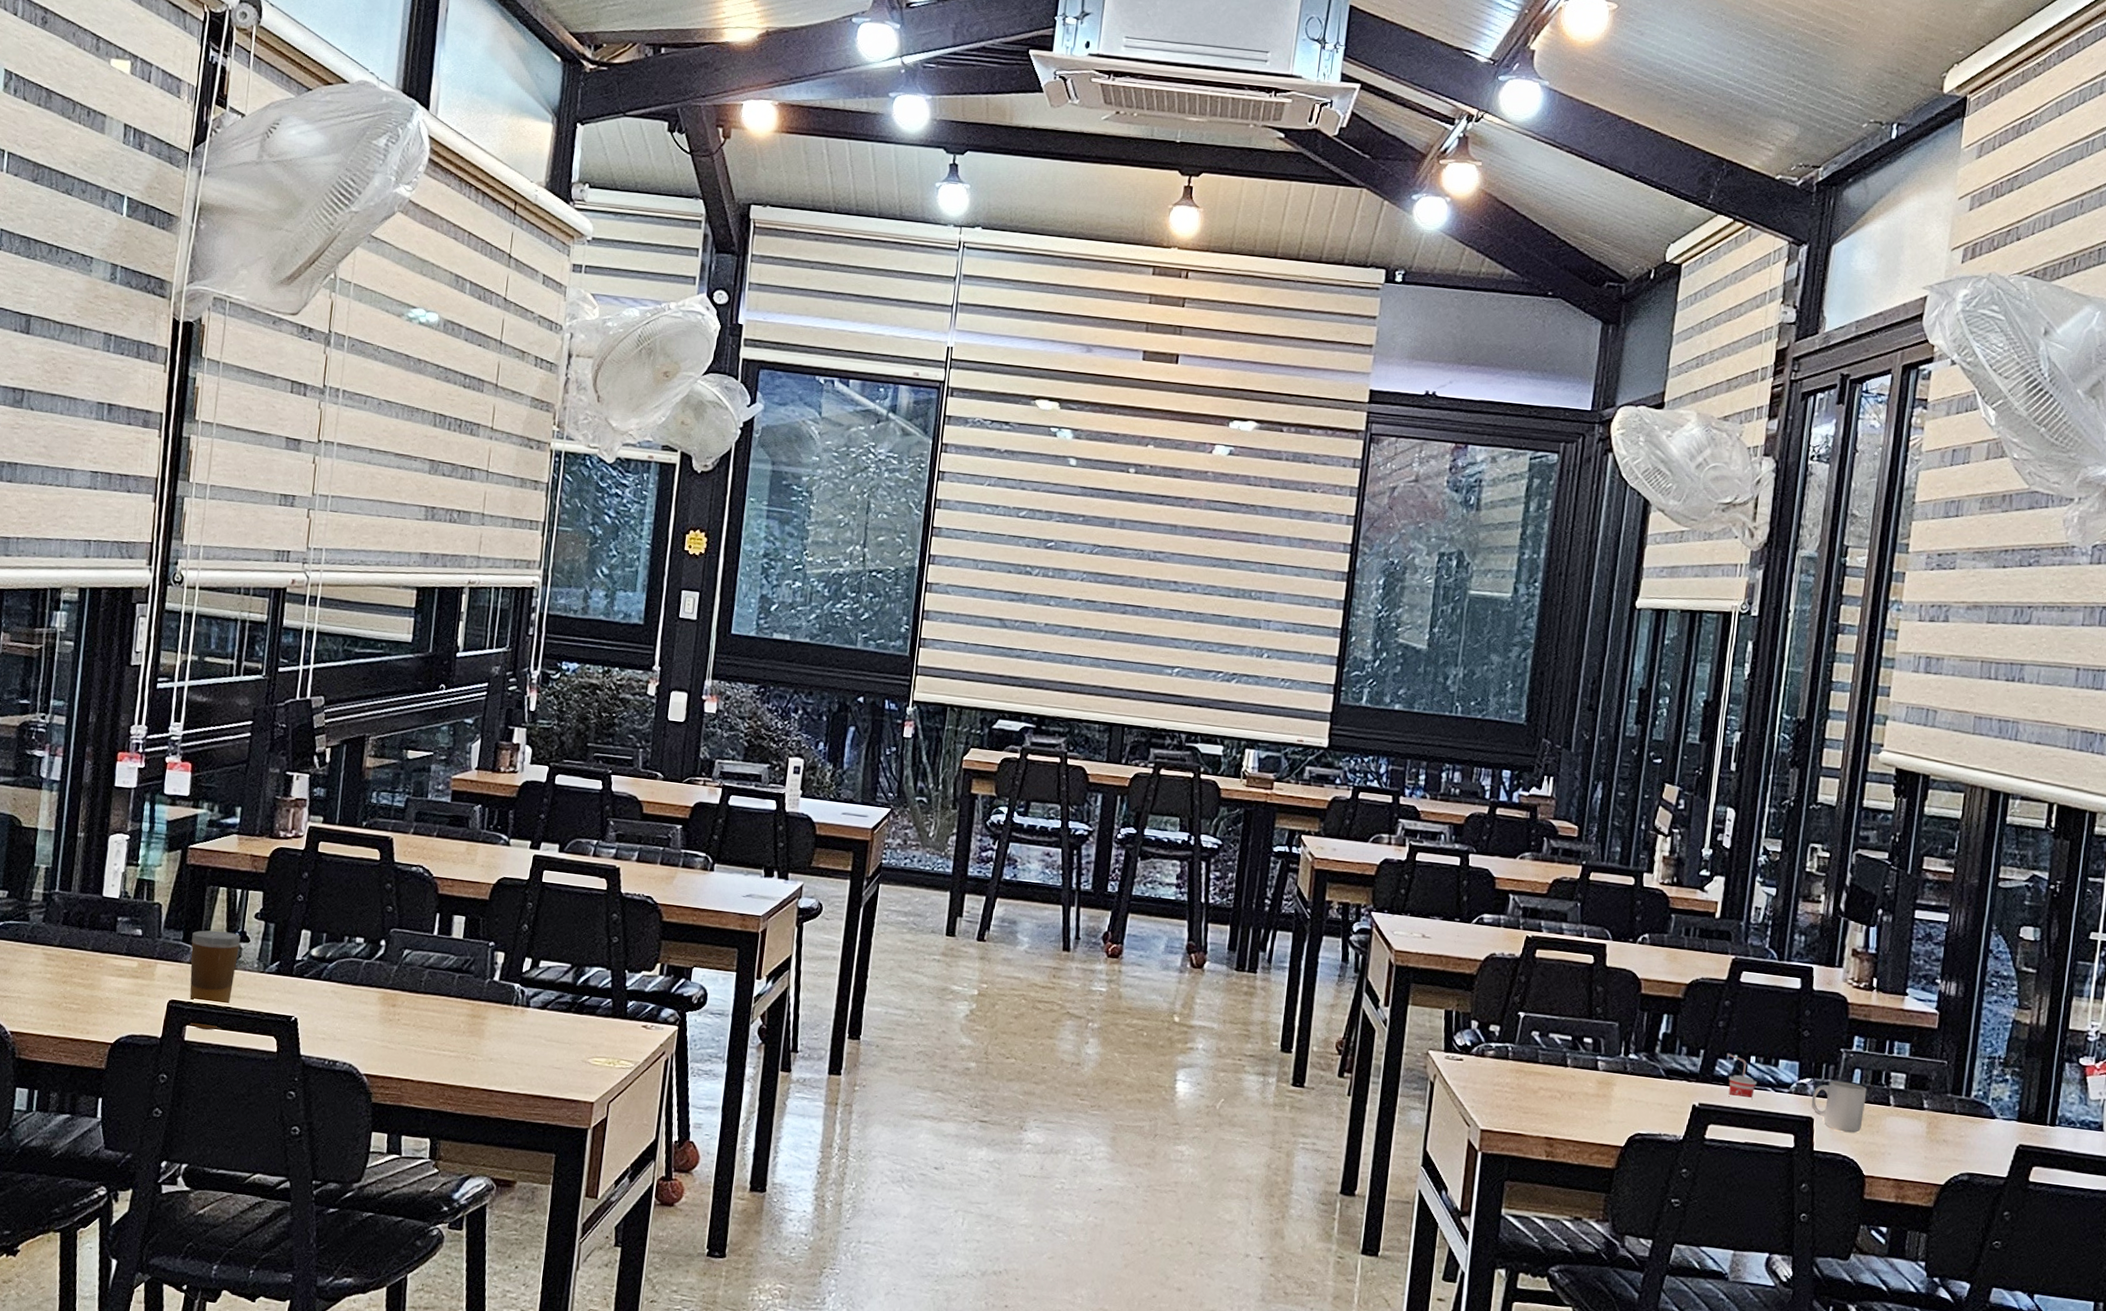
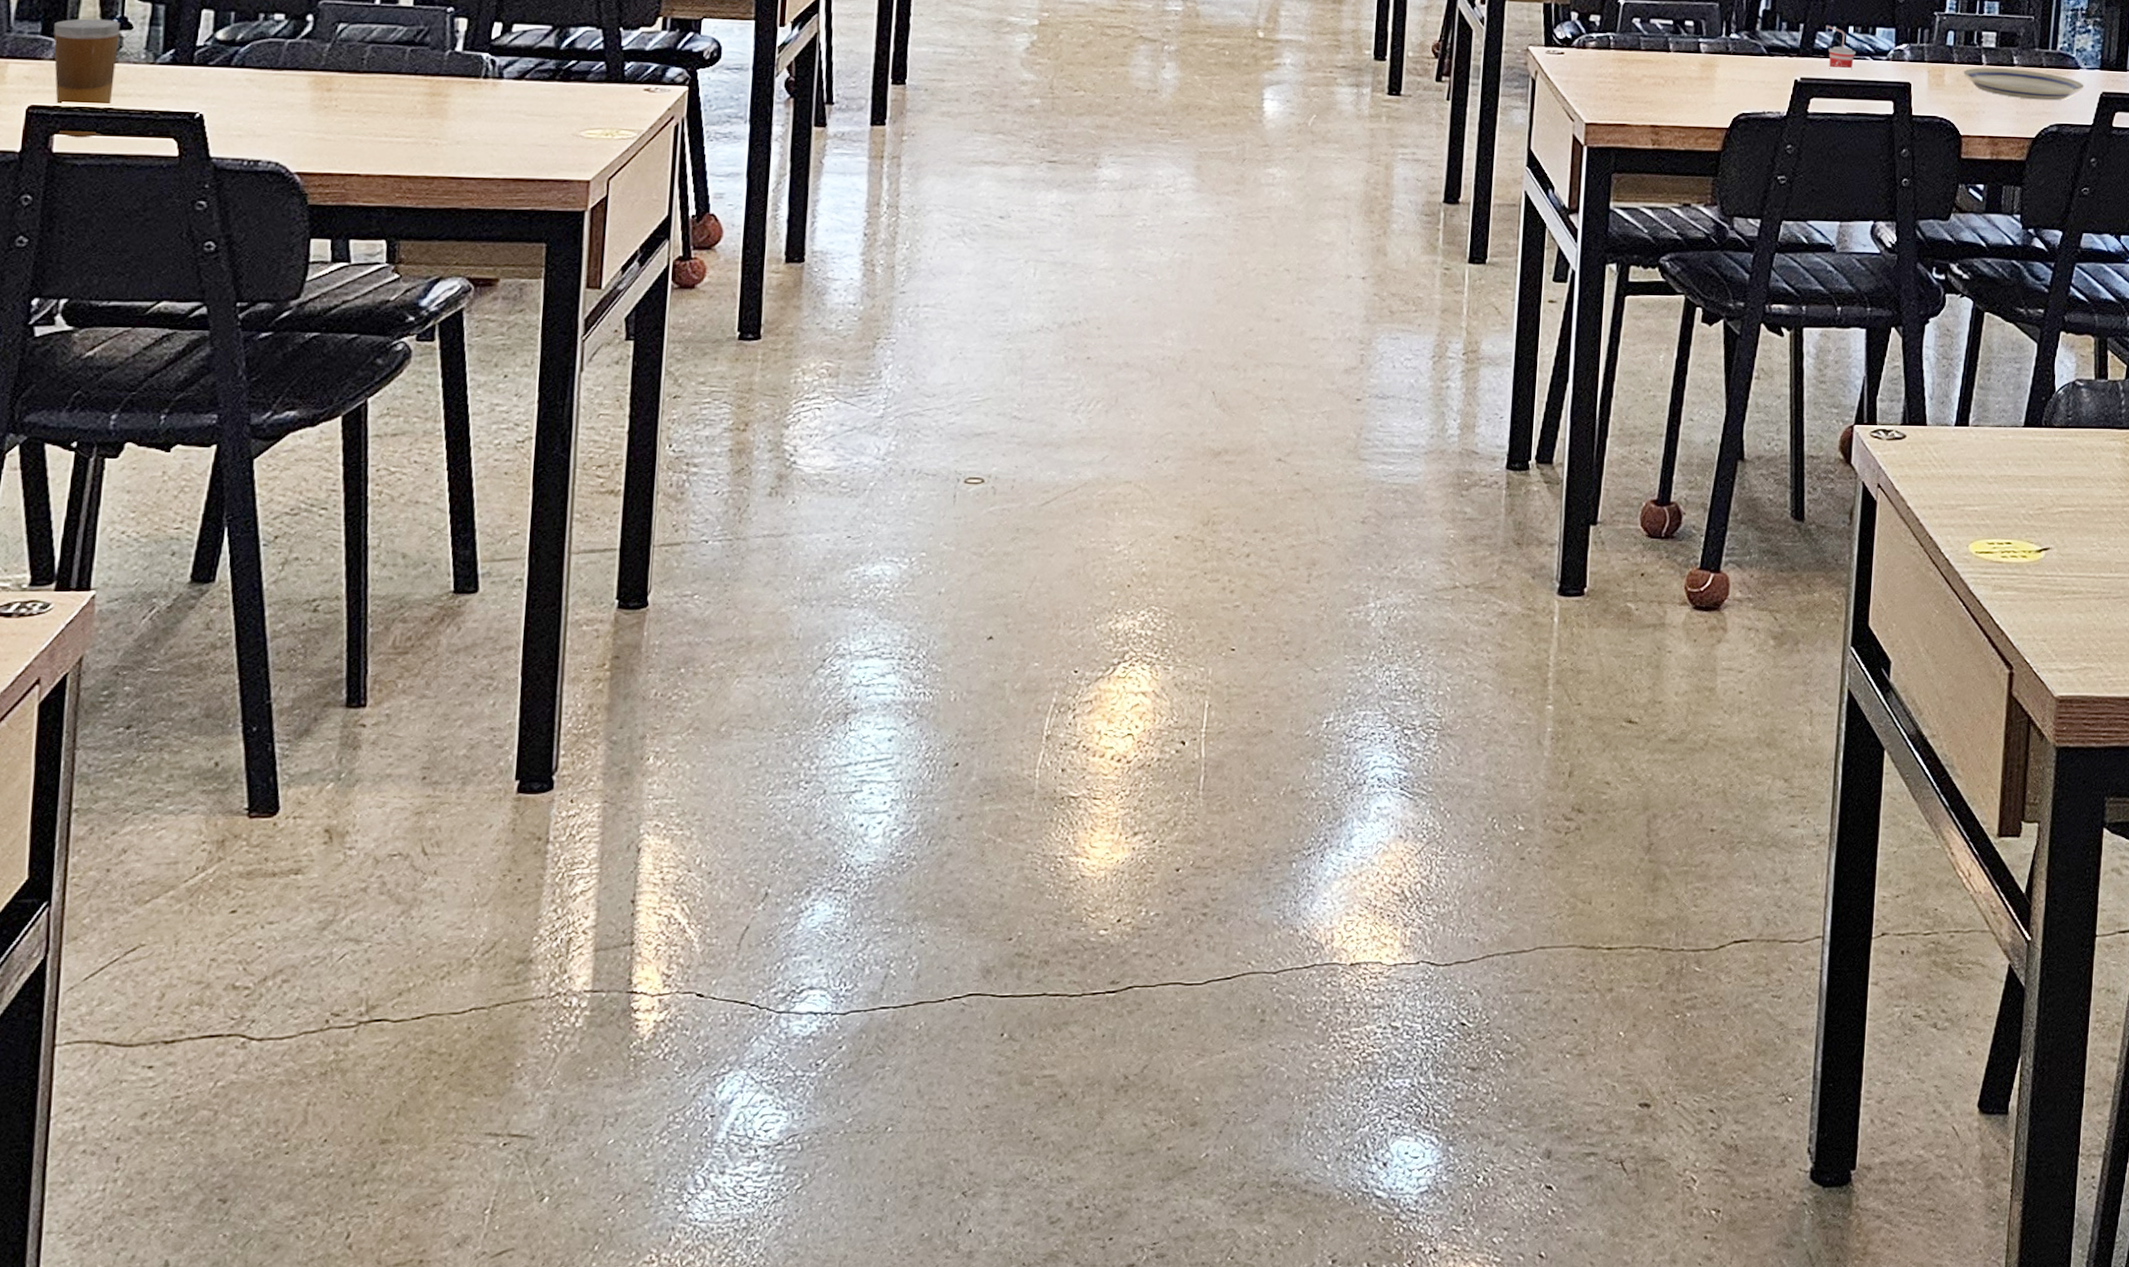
cup: present [1811,1080,1867,1133] -> none [1908,44,1961,95]
plate: none [1870,1108,1999,1149] -> present [1964,67,2084,101]

